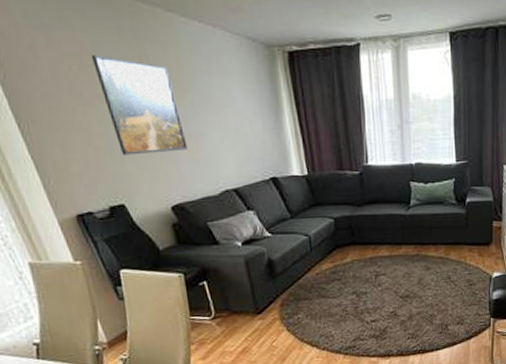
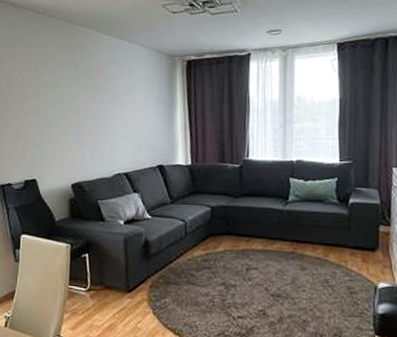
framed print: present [91,54,188,155] -> none [36,63,94,140]

